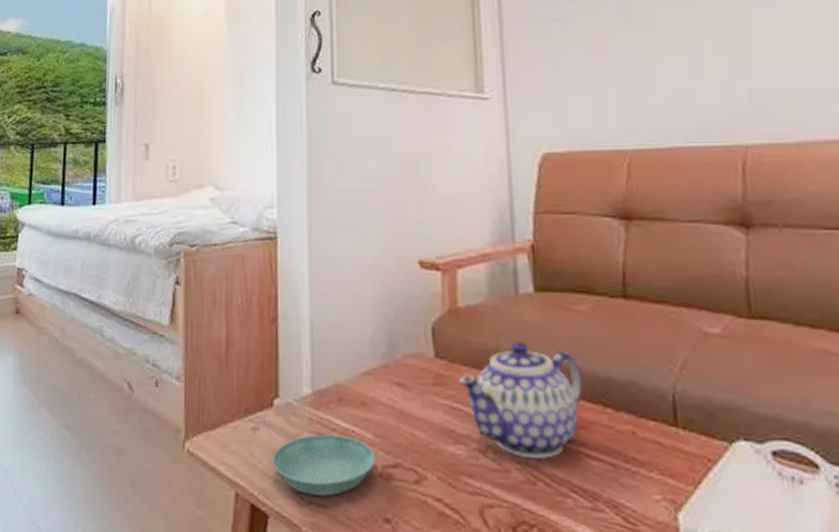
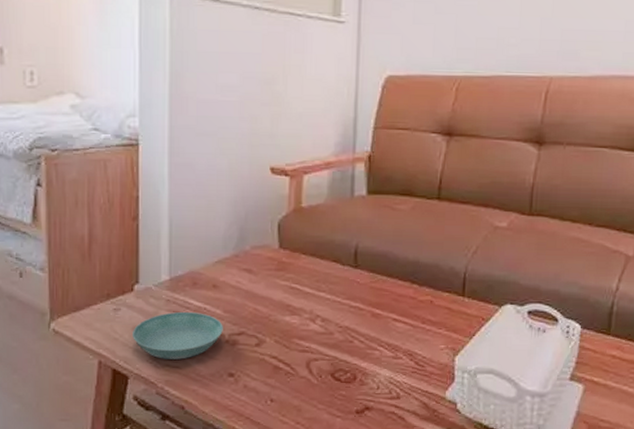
teapot: present [458,340,583,459] -> none [297,234,398,323]

